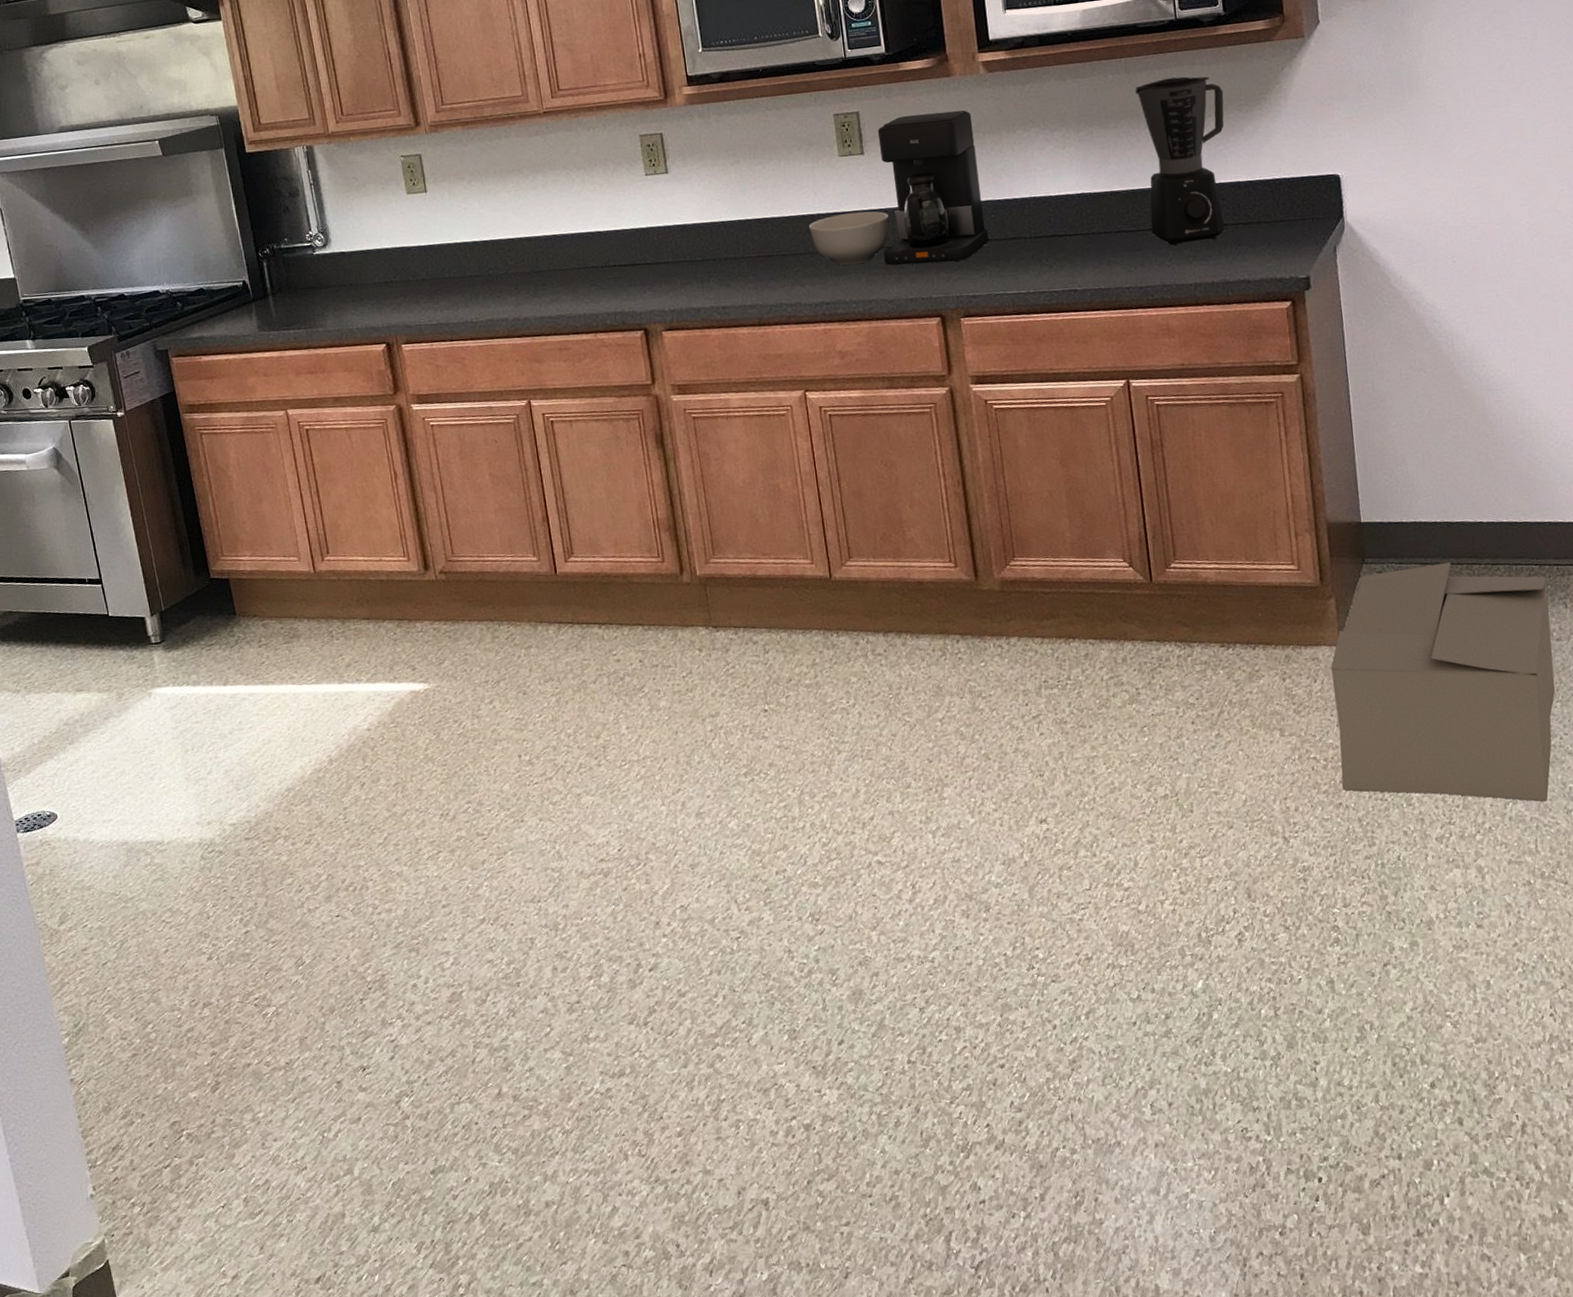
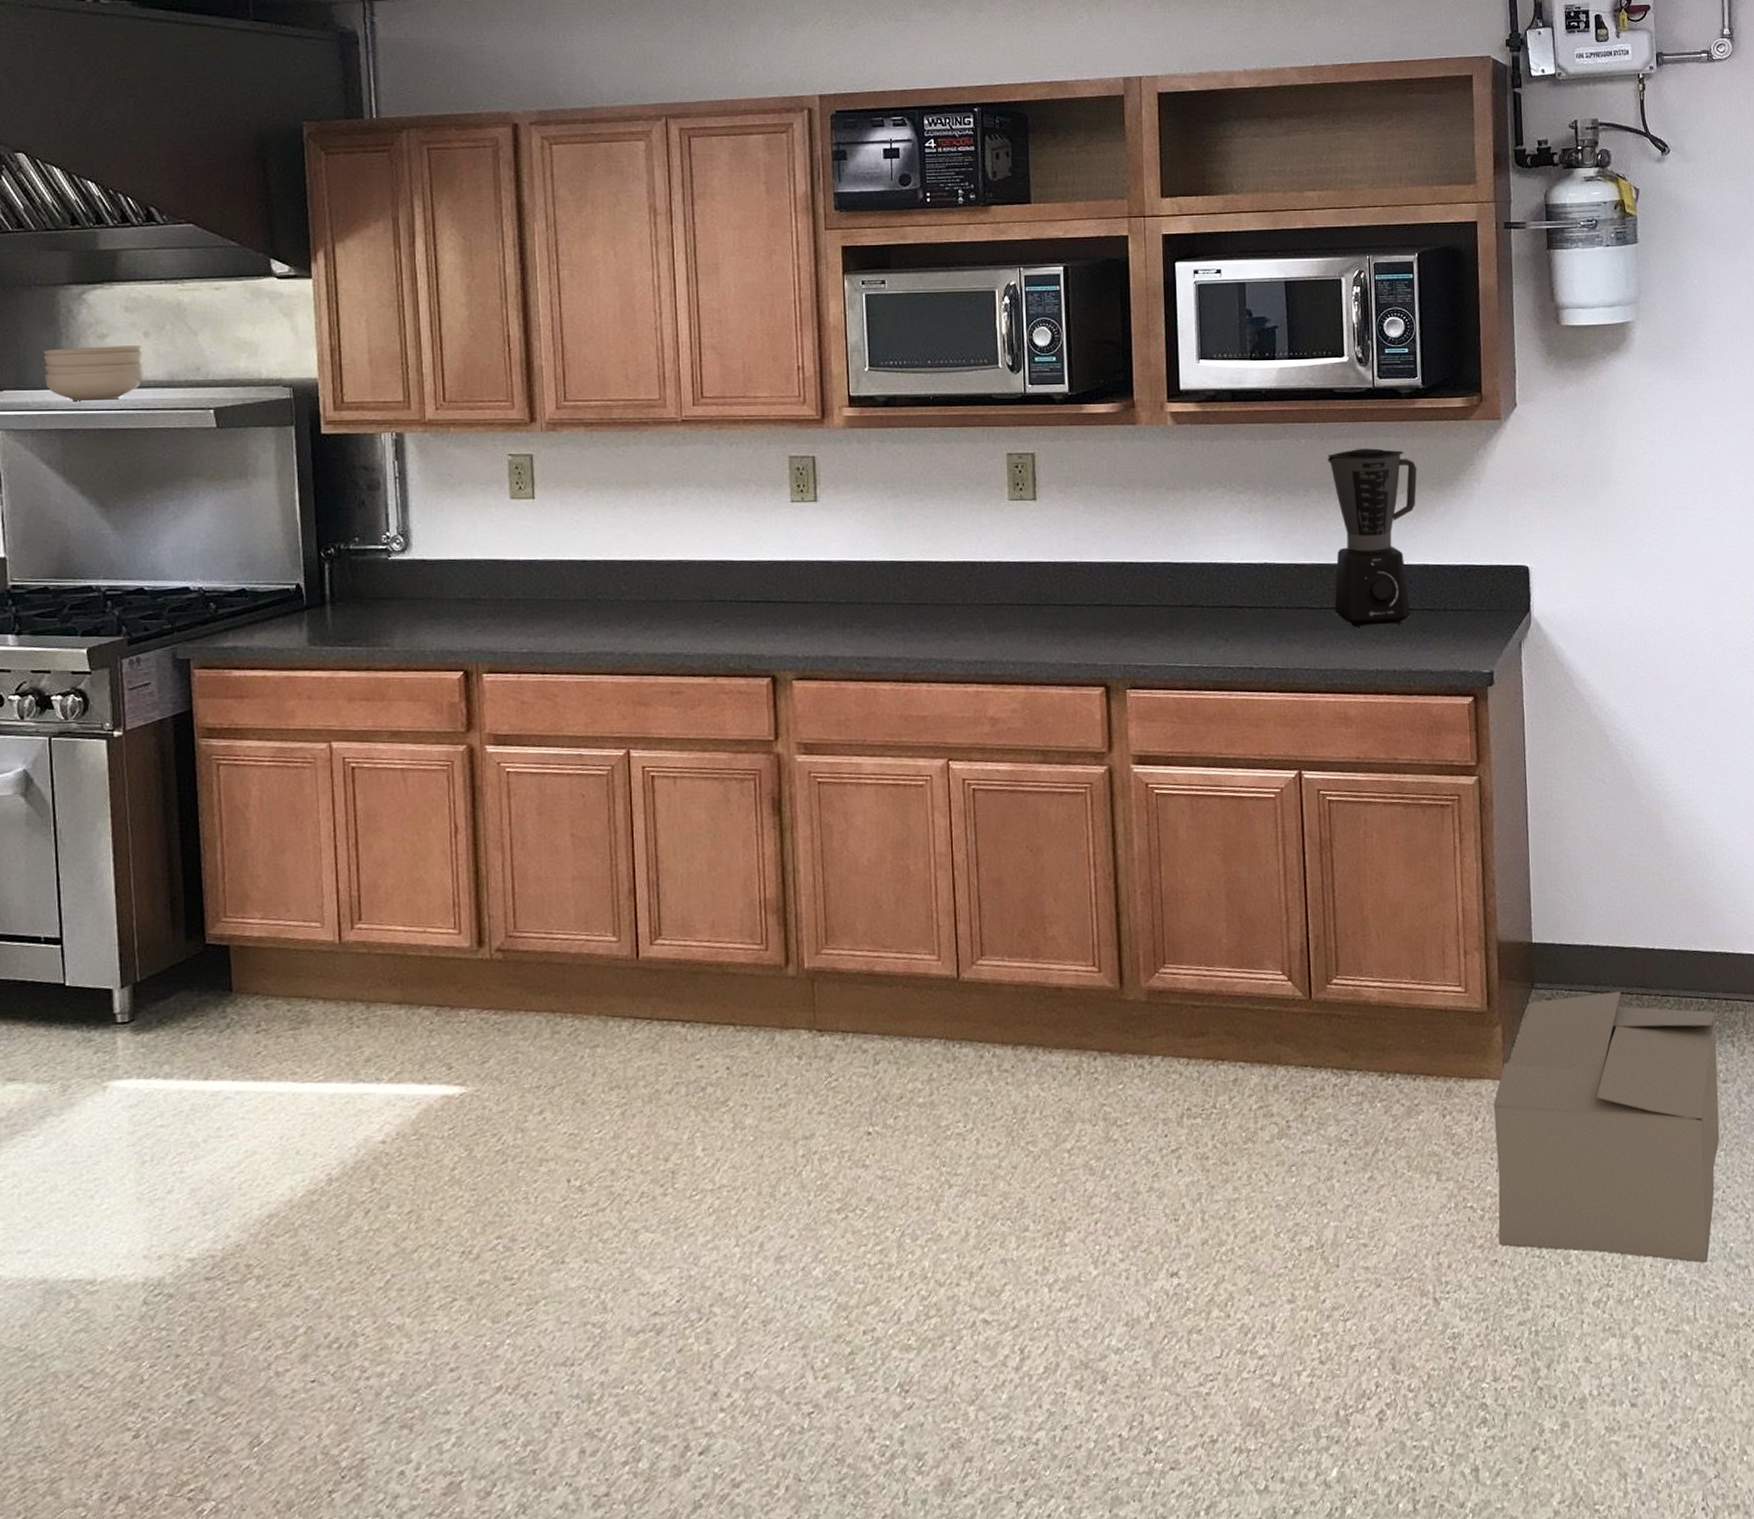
bowl: none [19,92,99,144] -> present [43,345,143,401]
bowl: present [808,211,889,265] -> none [968,563,1058,622]
coffee maker: present [877,110,989,265] -> none [1049,461,1164,627]

